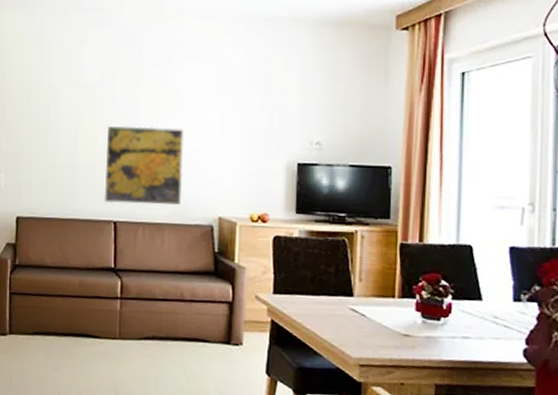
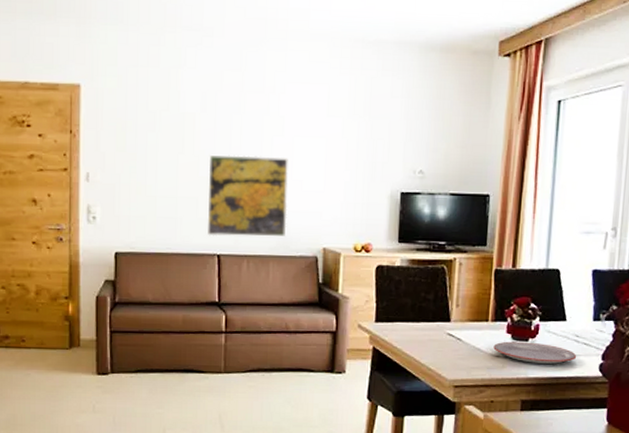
plate: none [401,319,497,347] -> present [493,341,577,364]

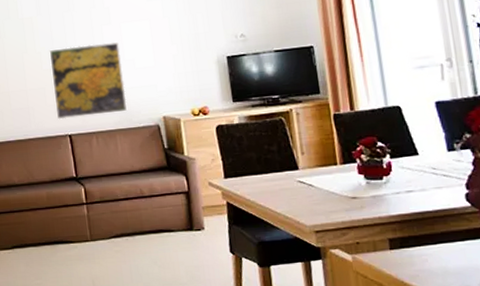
plate: present [493,341,577,364] -> none [347,180,439,201]

